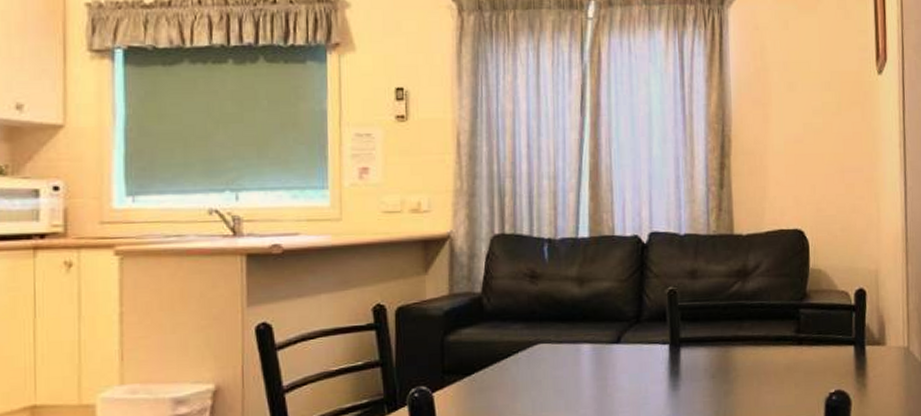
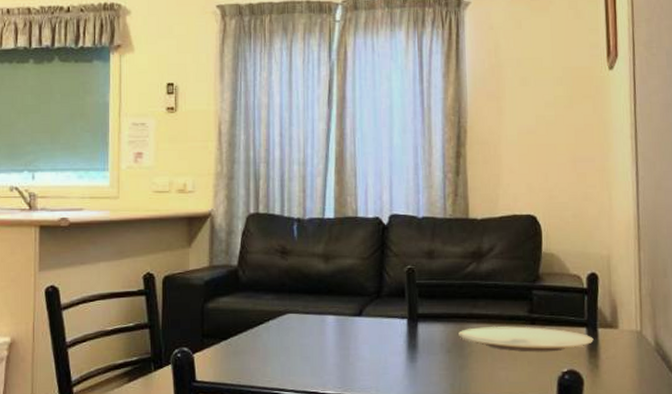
plate: none [723,347,861,374] -> present [458,326,594,352]

